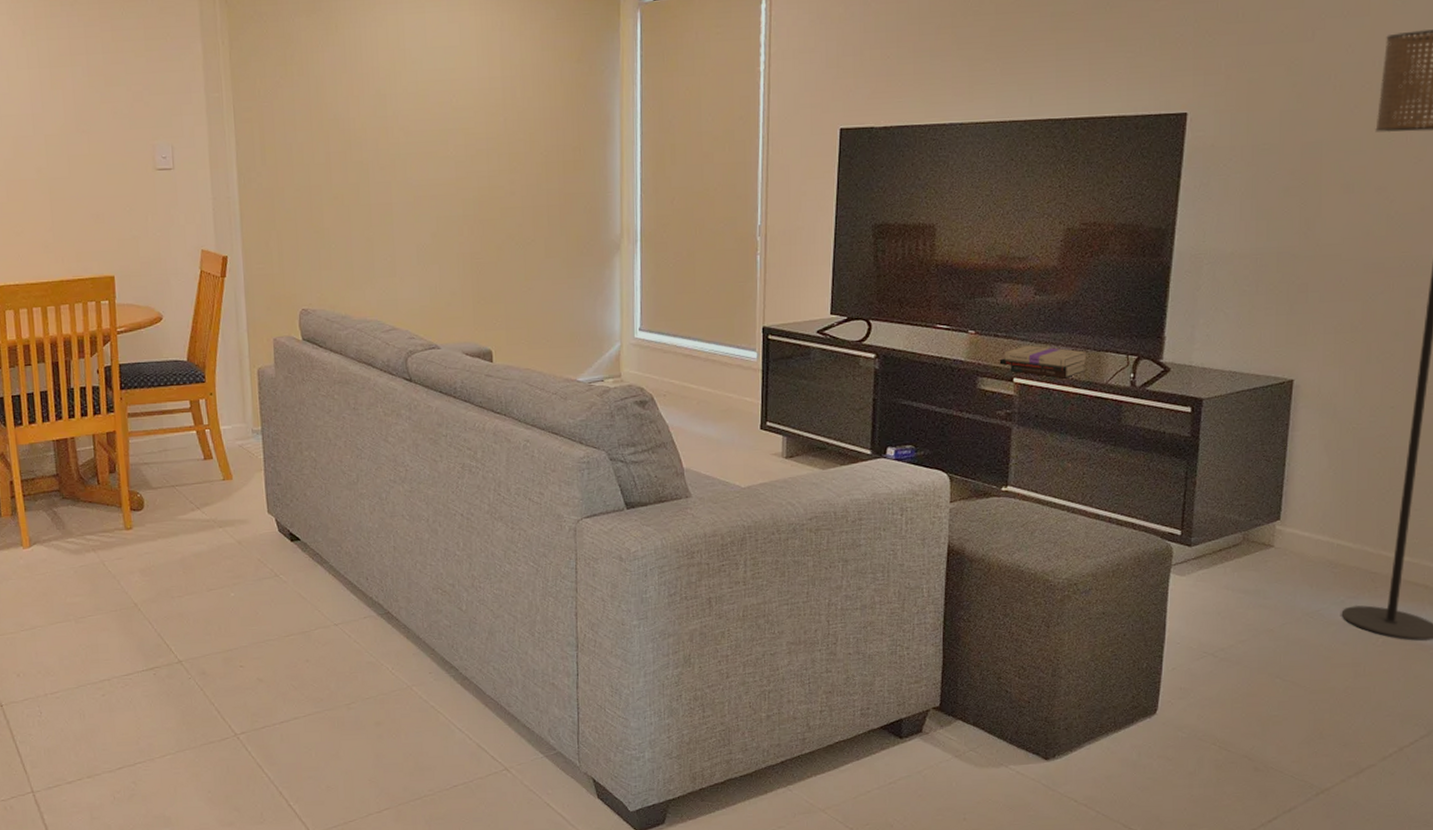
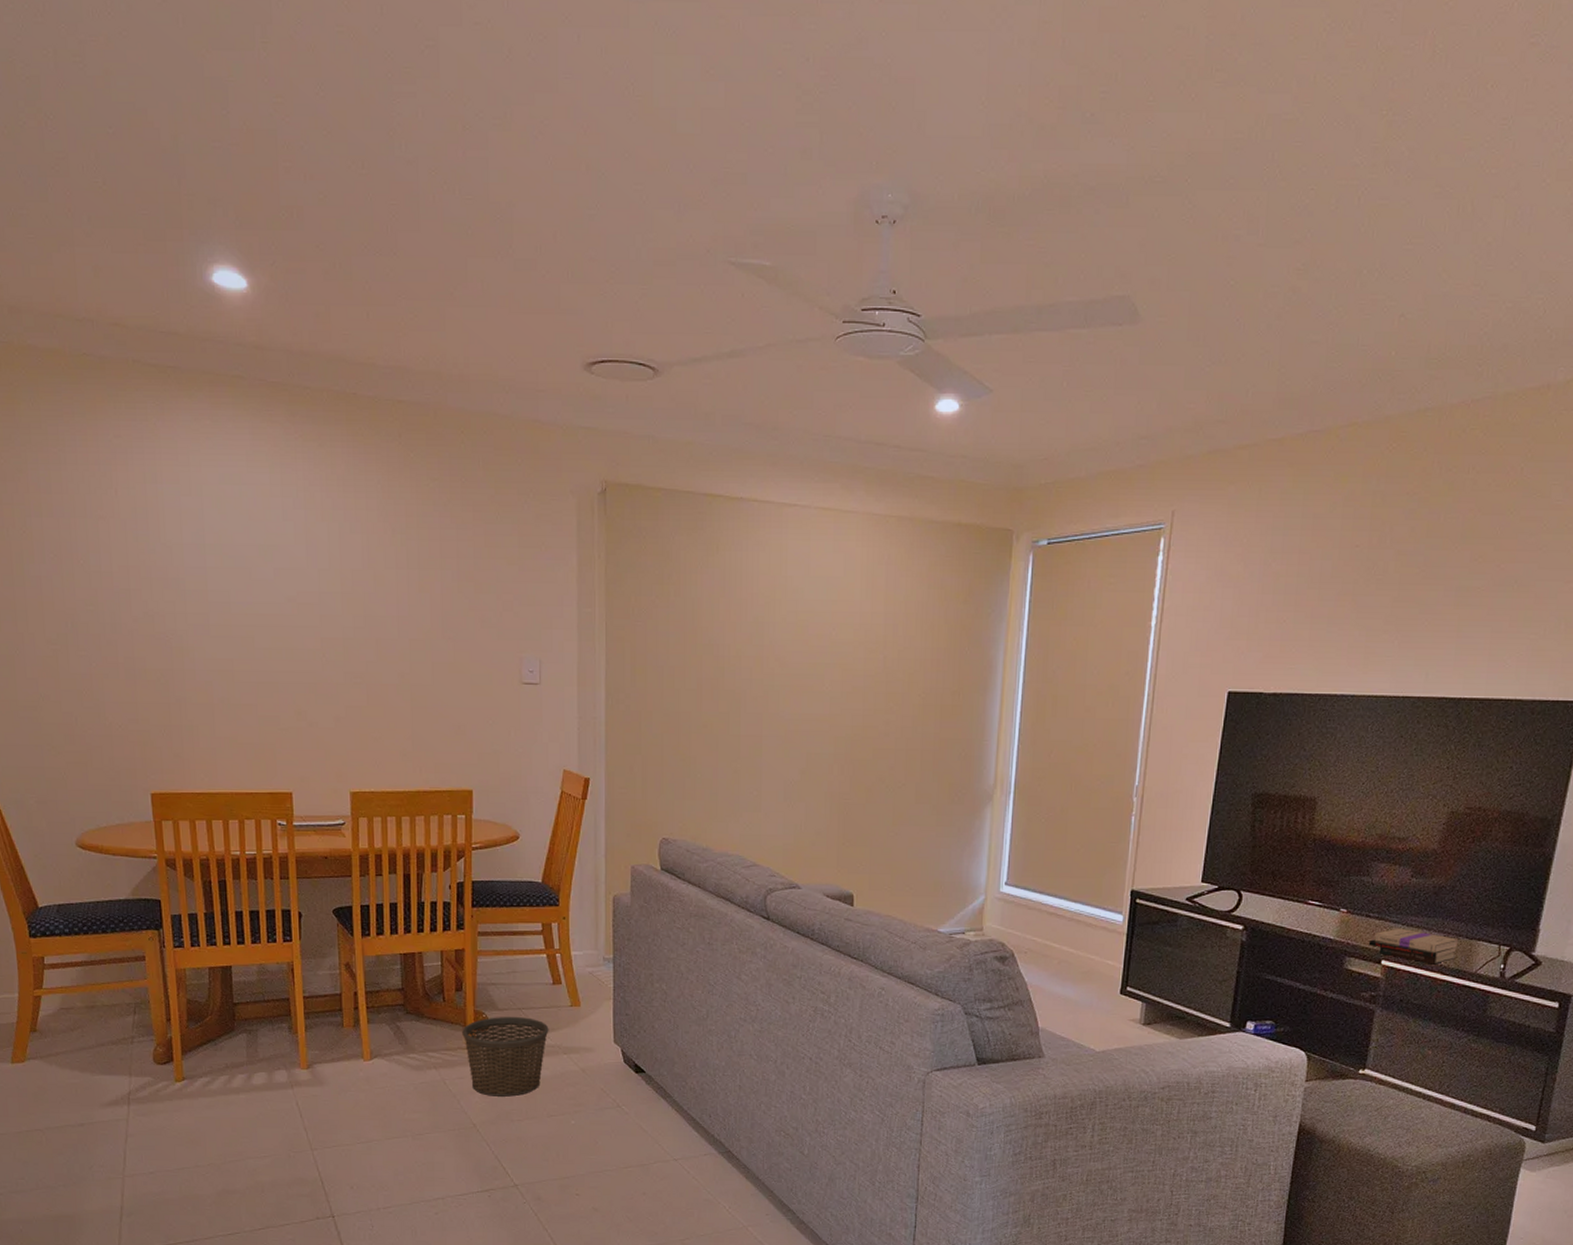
basket: none [118,494,203,575] -> present [462,1017,549,1097]

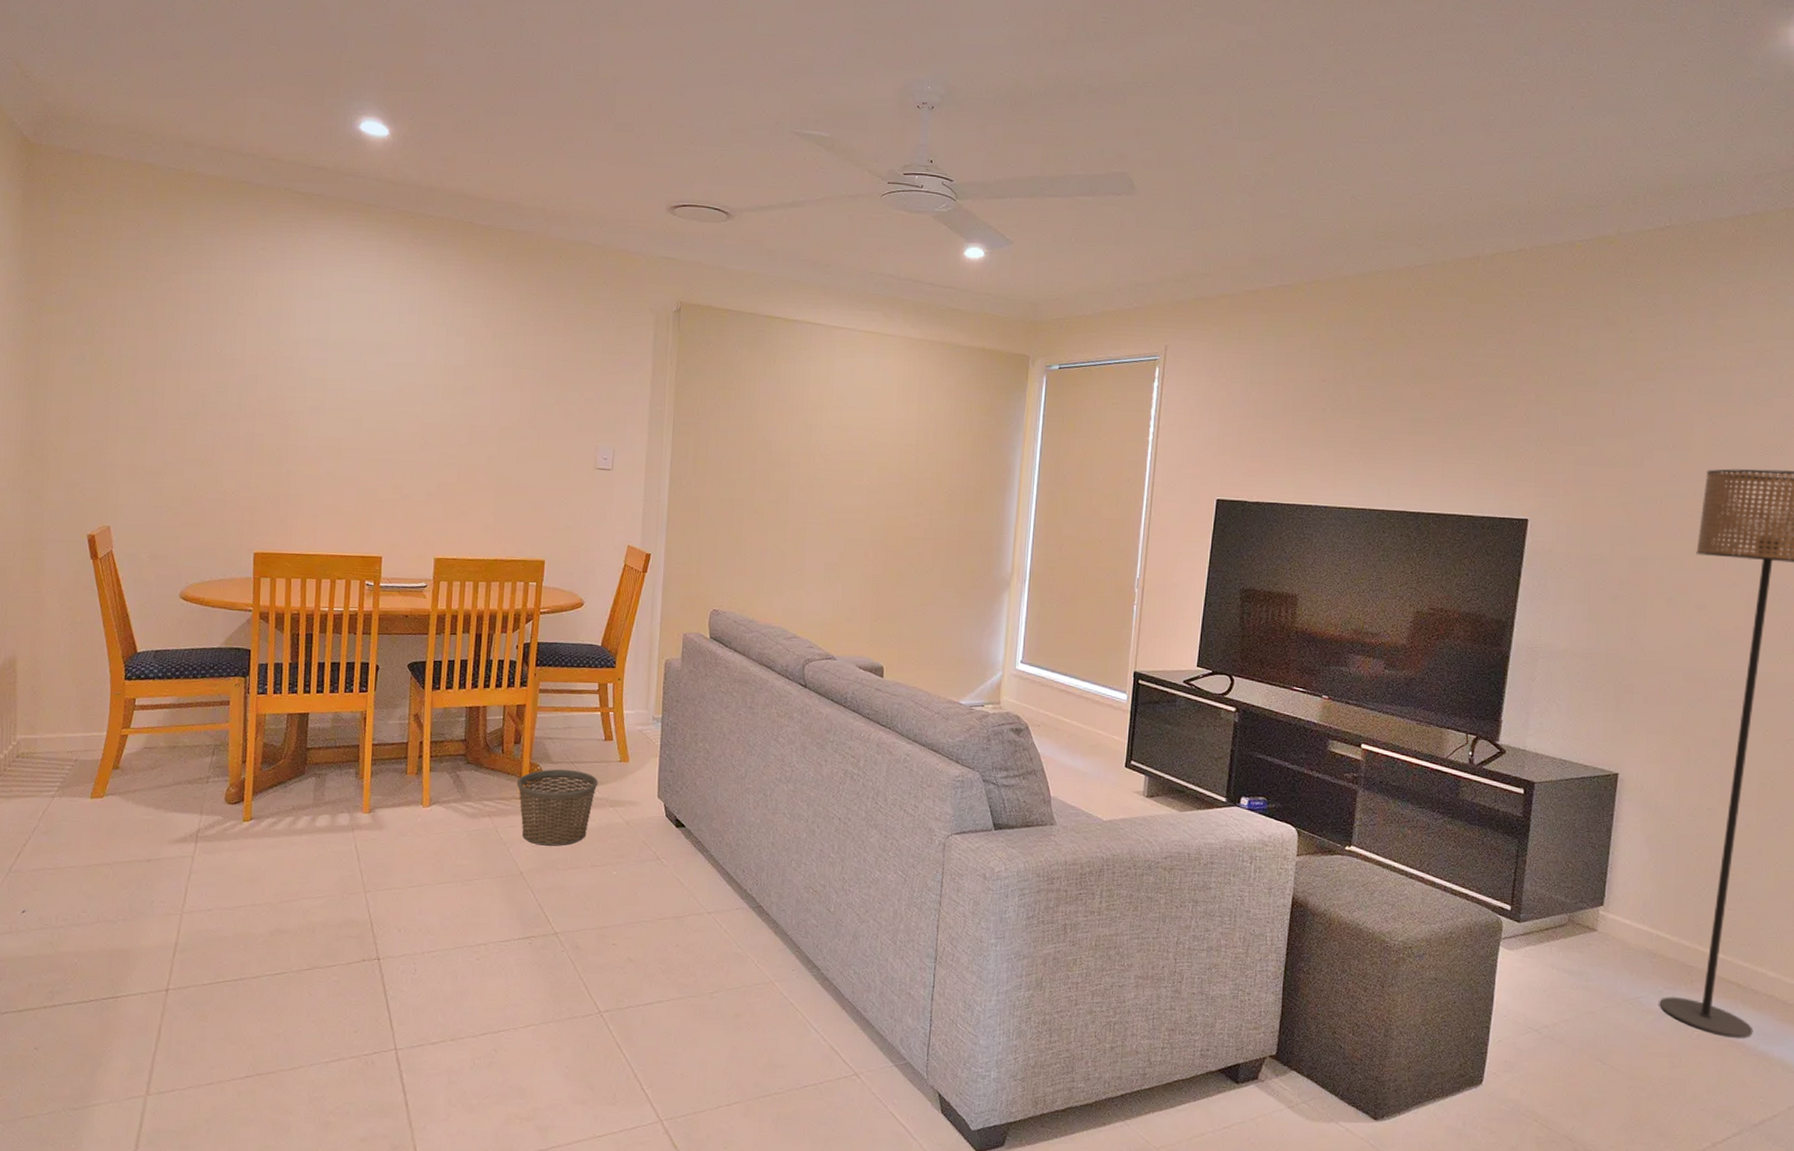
books: present [1368,928,1459,965] -> none [1349,714,1430,750]

